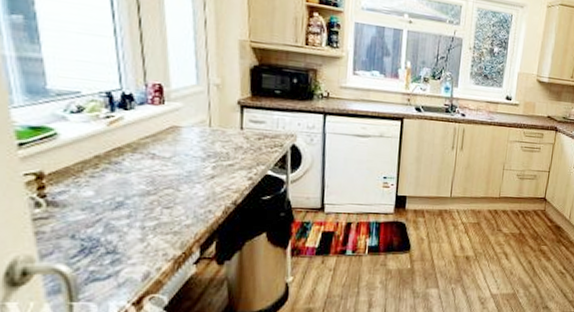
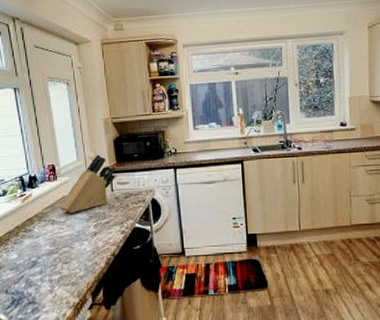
knife block: none [164,82,249,148] -> present [59,154,116,213]

